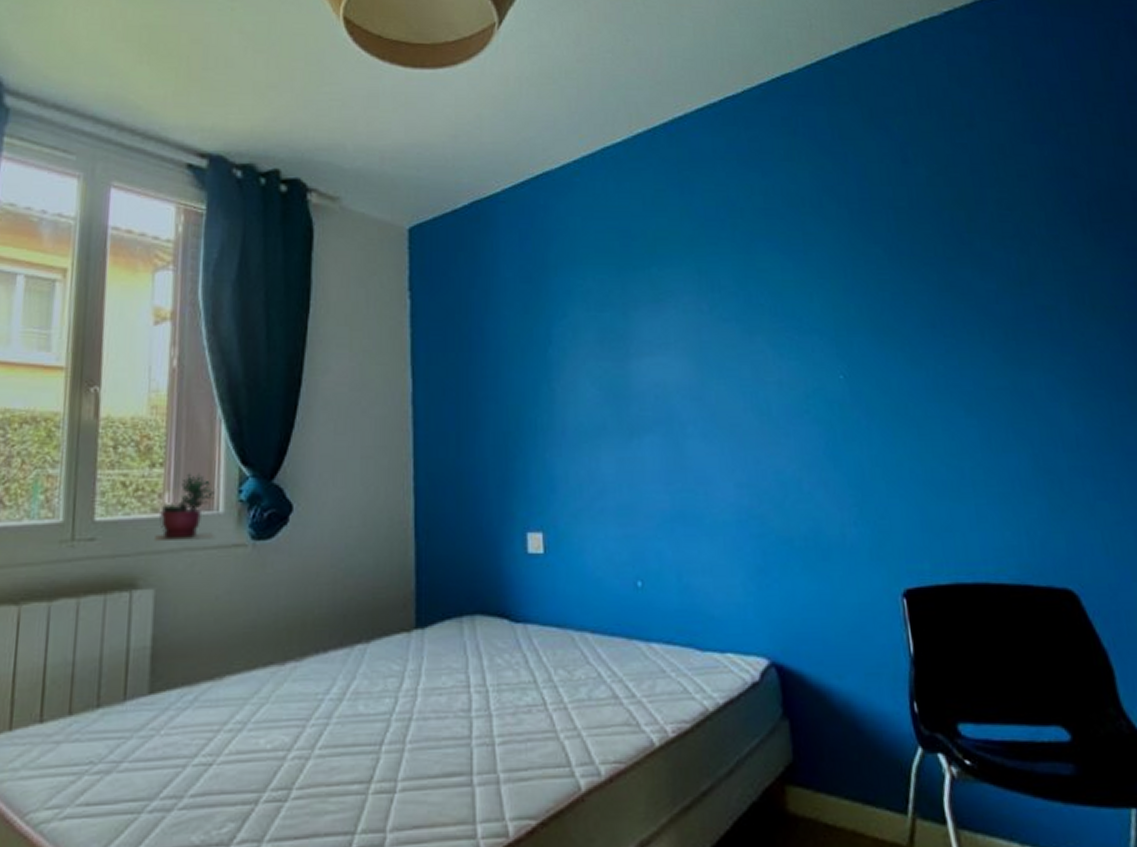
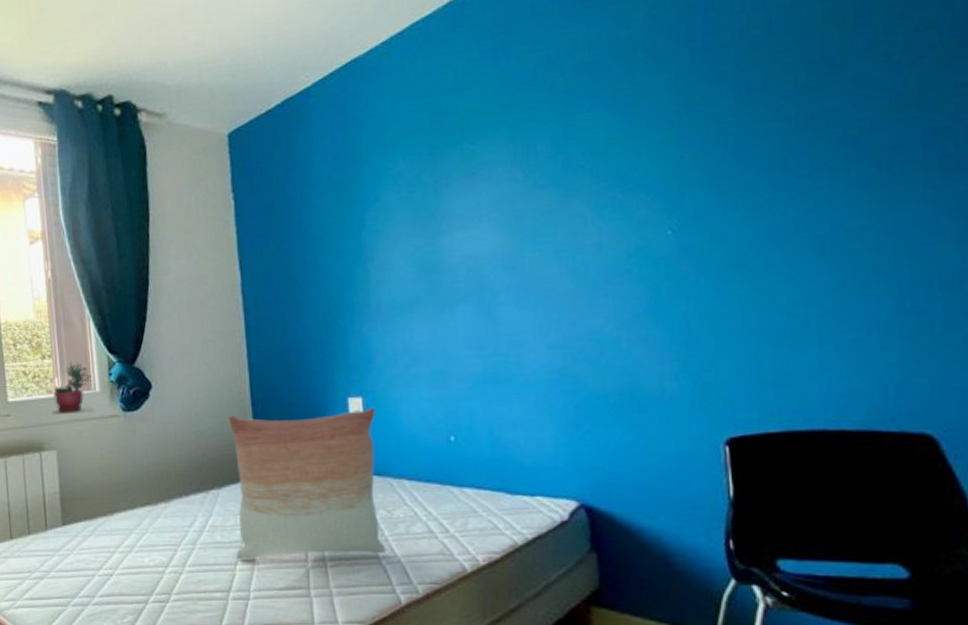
pillow: none [383,544,566,738] -> present [228,407,387,560]

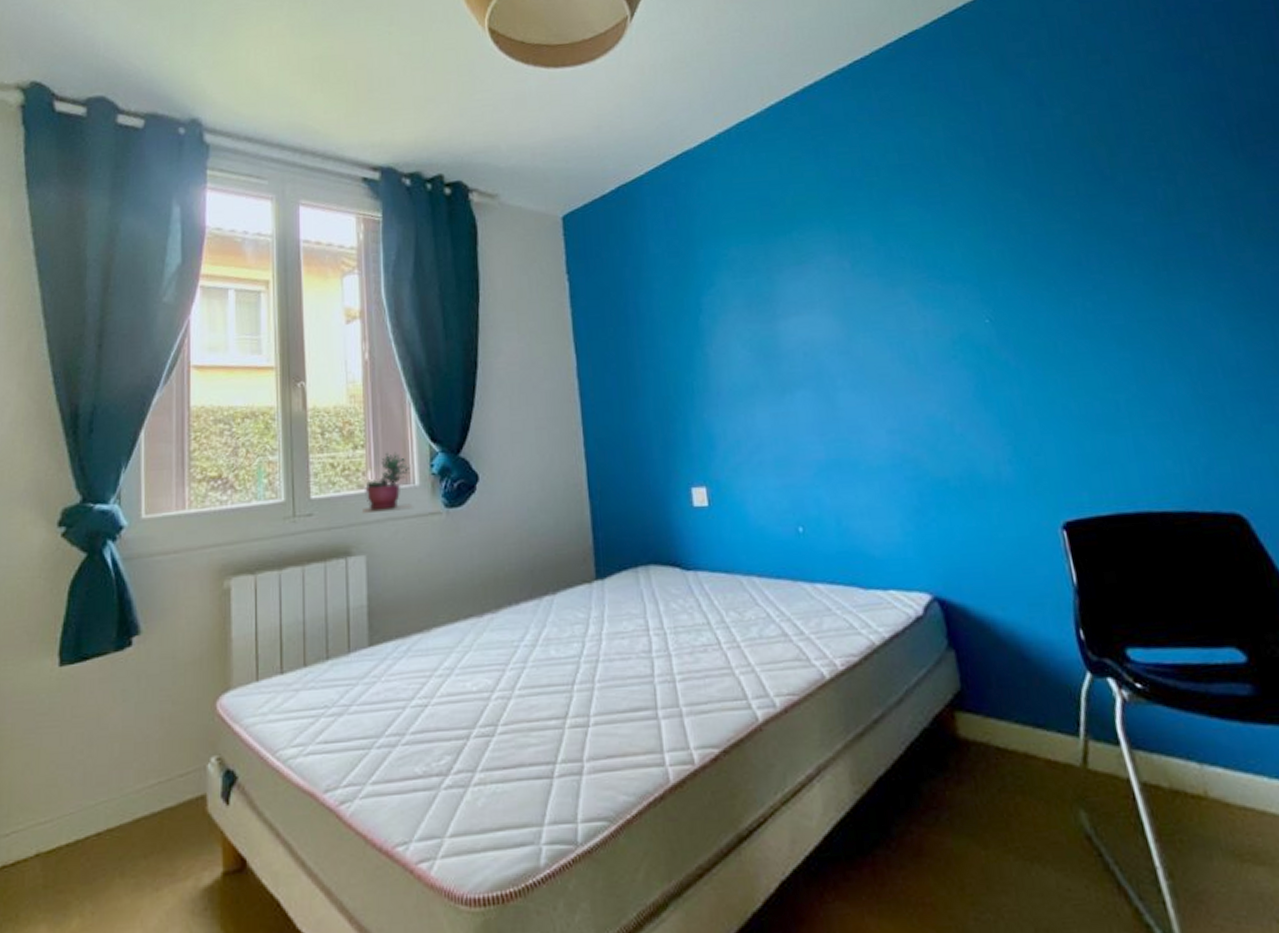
pillow: present [228,407,387,560] -> none [563,497,740,679]

